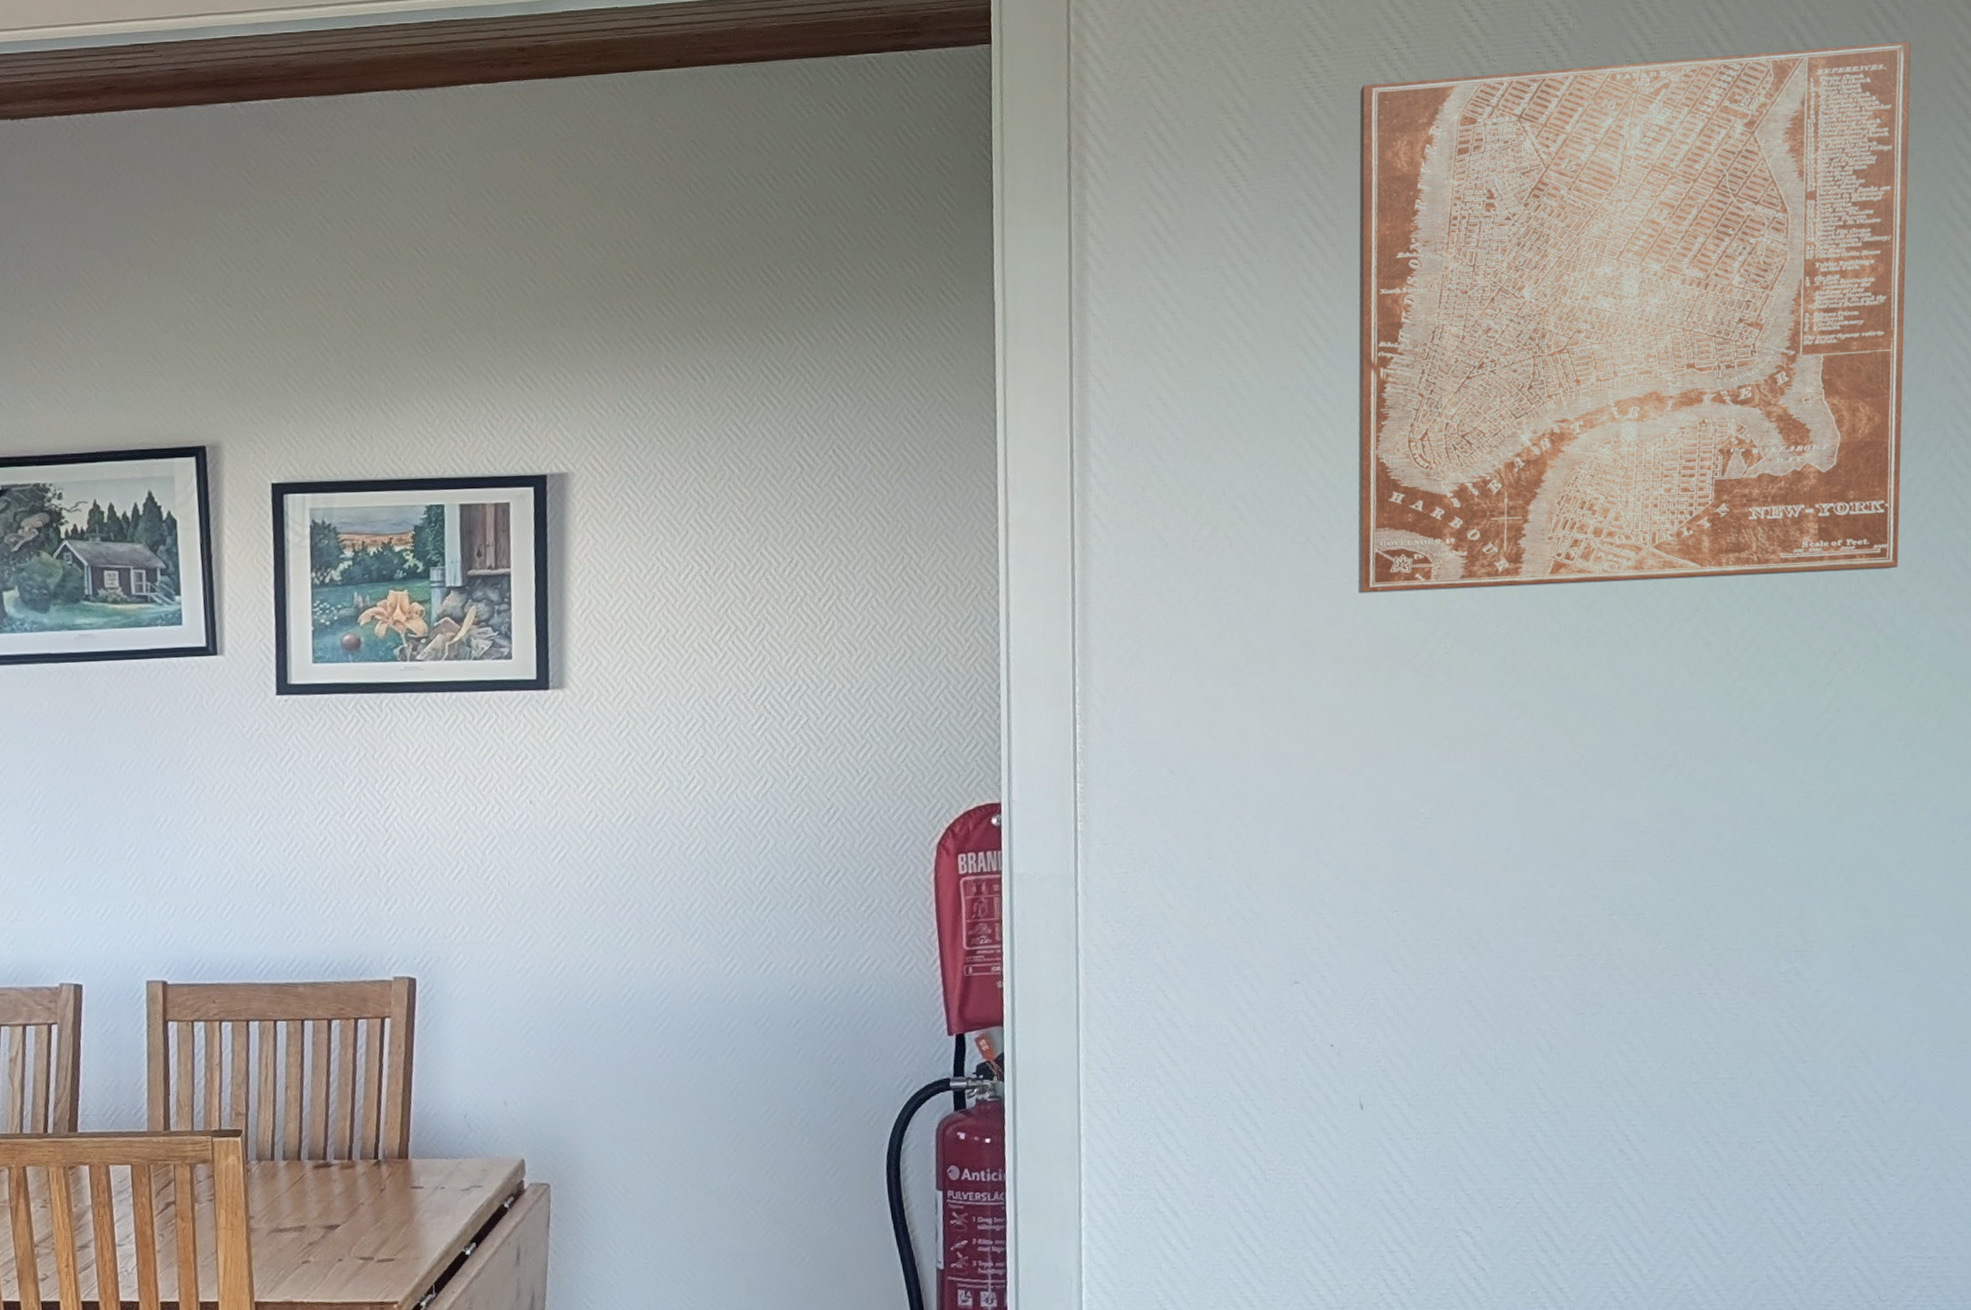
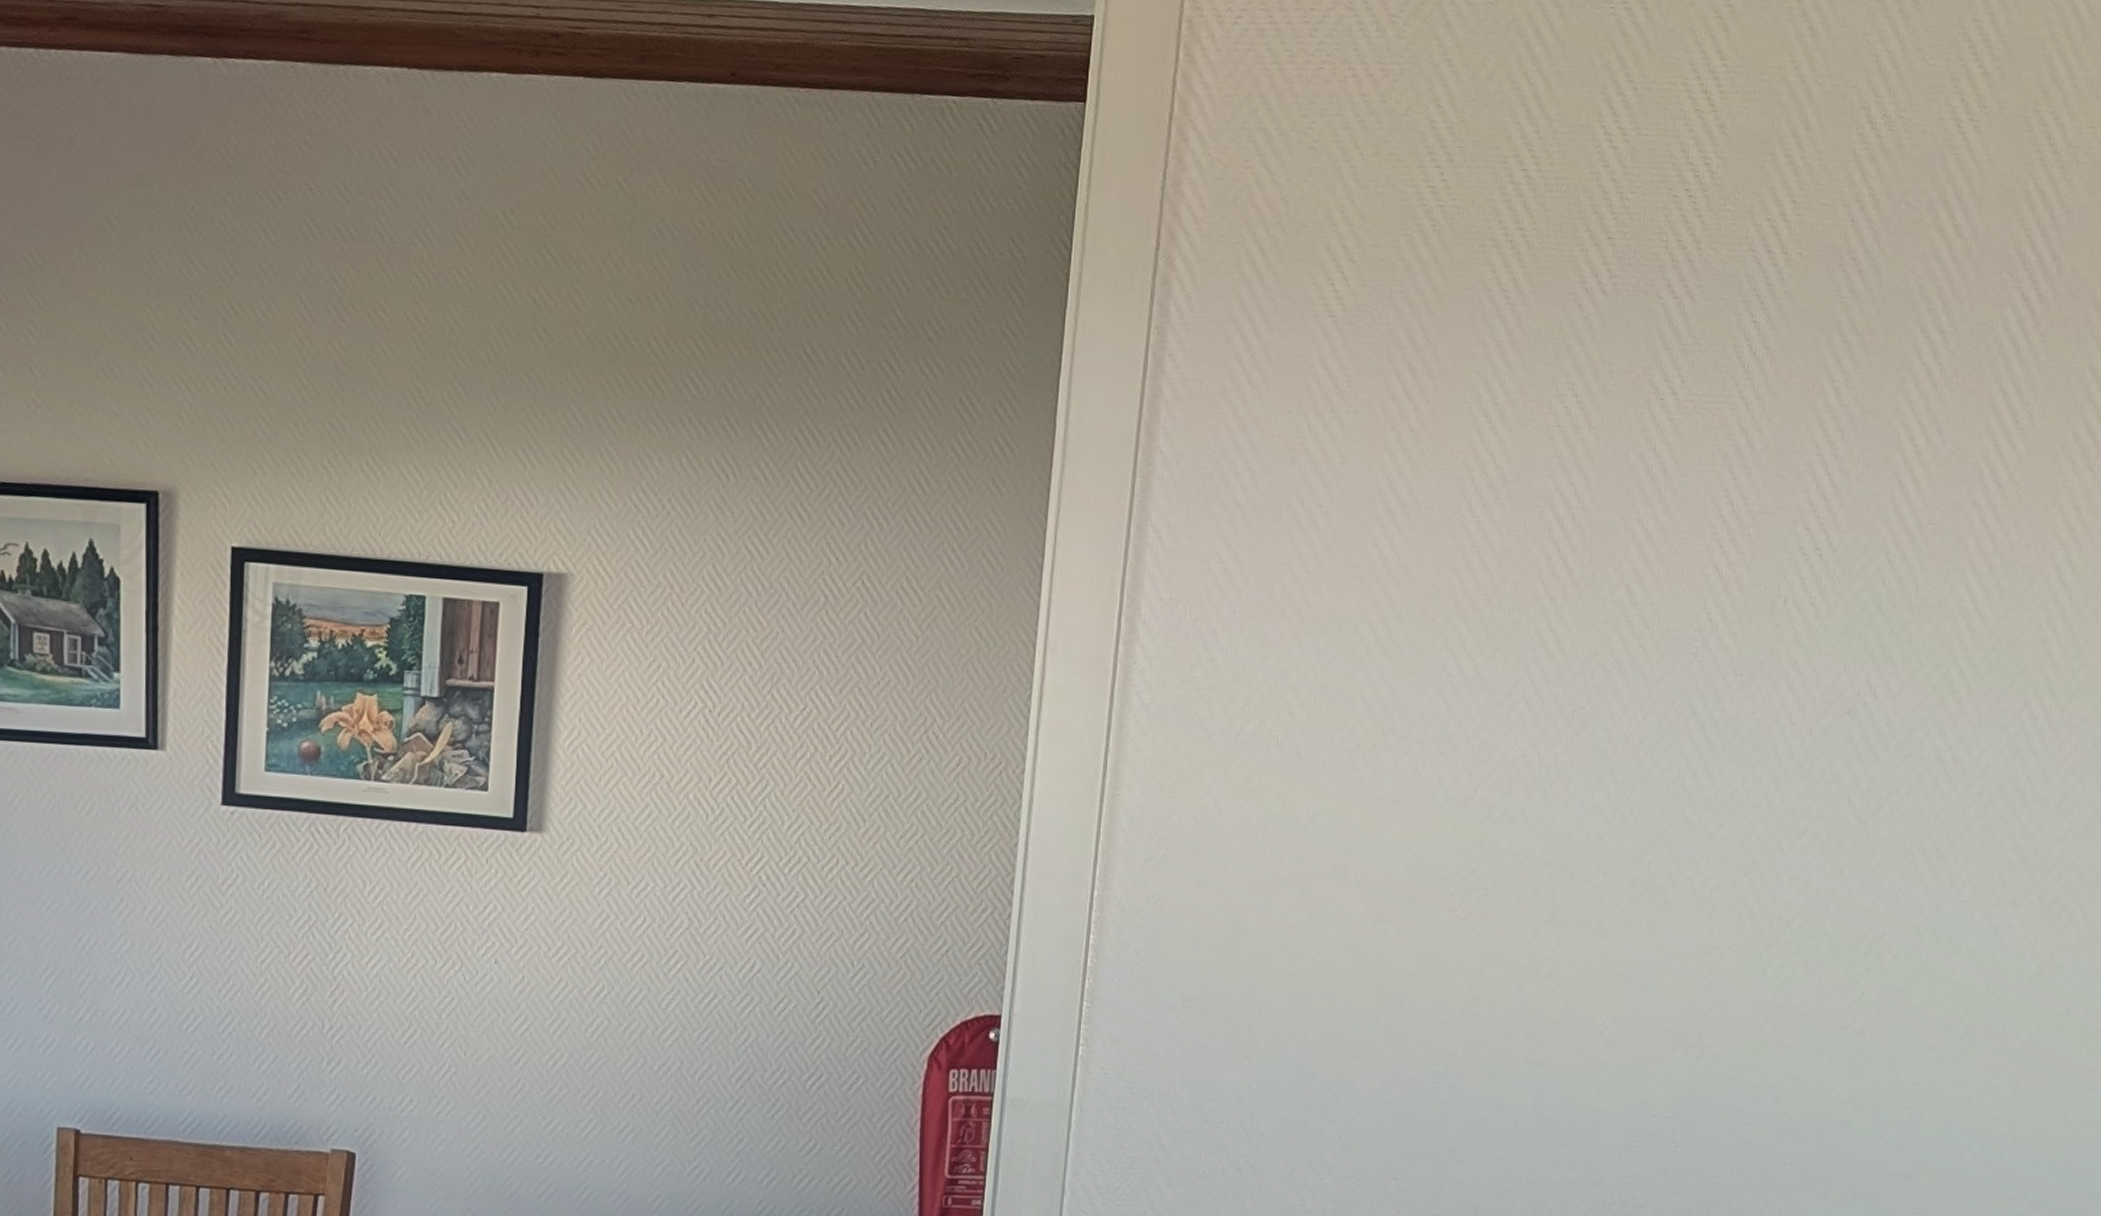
wall art: present [1357,41,1911,594] -> none [1402,209,2065,850]

